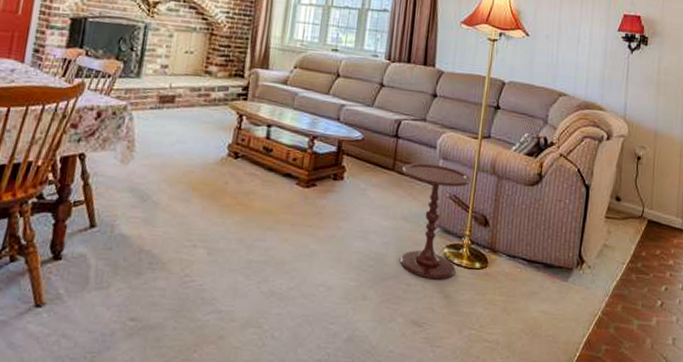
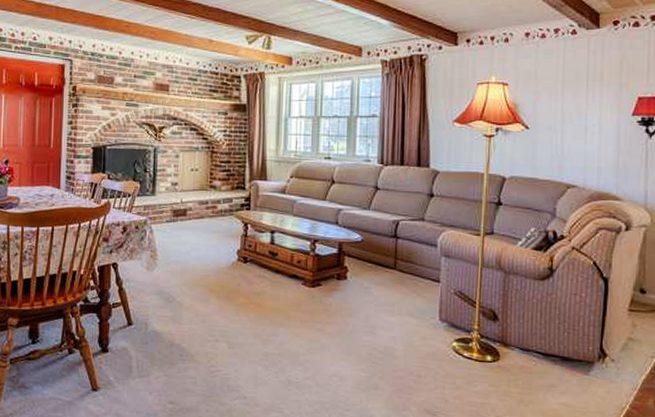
side table: present [399,162,471,280] -> none [404,261,476,372]

